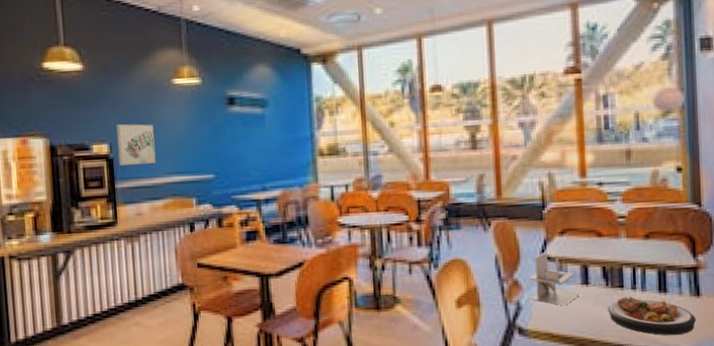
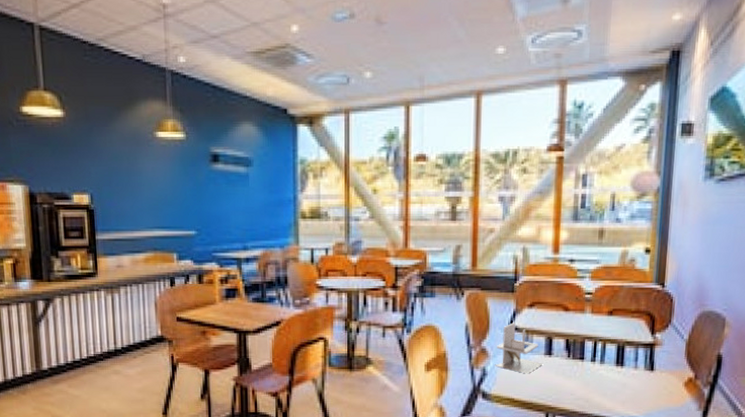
wall art: present [116,123,156,165] -> none [98,174,137,217]
plate: present [607,297,696,336] -> none [567,368,648,406]

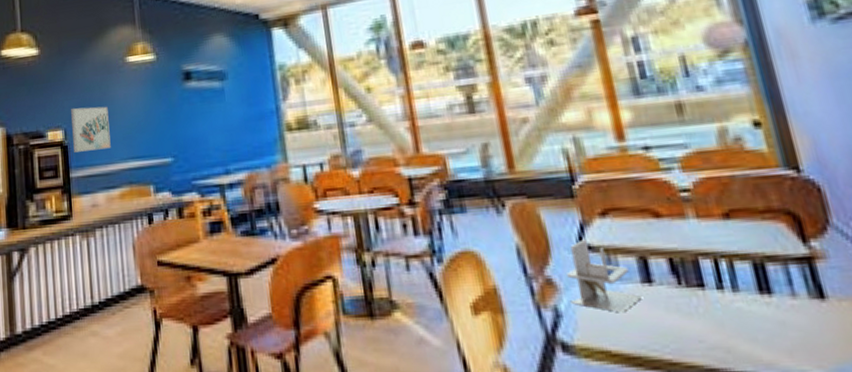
wall art: none [98,174,137,217] -> present [71,106,111,152]

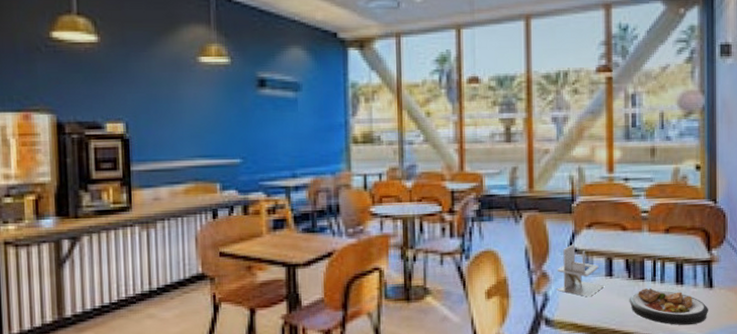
wall art: present [71,106,111,152] -> none [134,101,177,146]
plate: none [685,300,827,357] -> present [629,288,708,326]

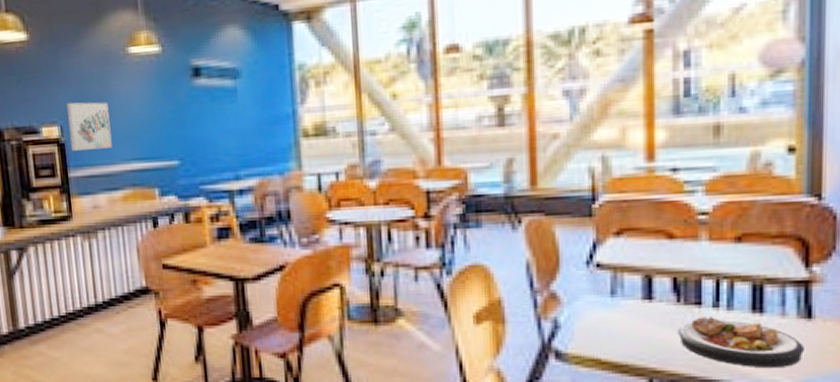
wall art: none [134,101,177,146] -> present [67,102,112,151]
napkin holder: present [557,244,604,297] -> none [571,257,639,326]

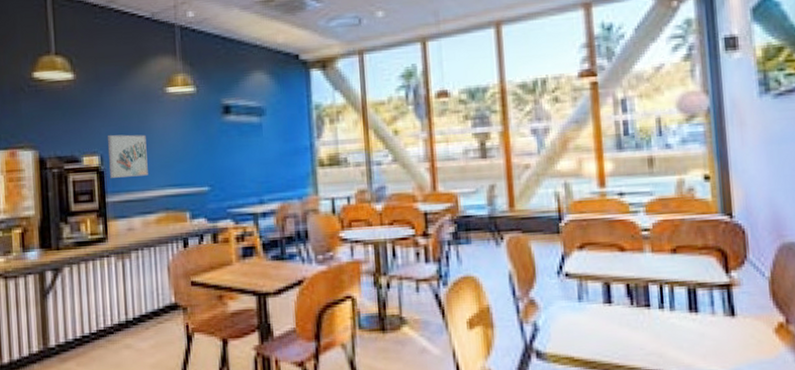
plate: present [677,317,804,369] -> none [633,317,732,360]

